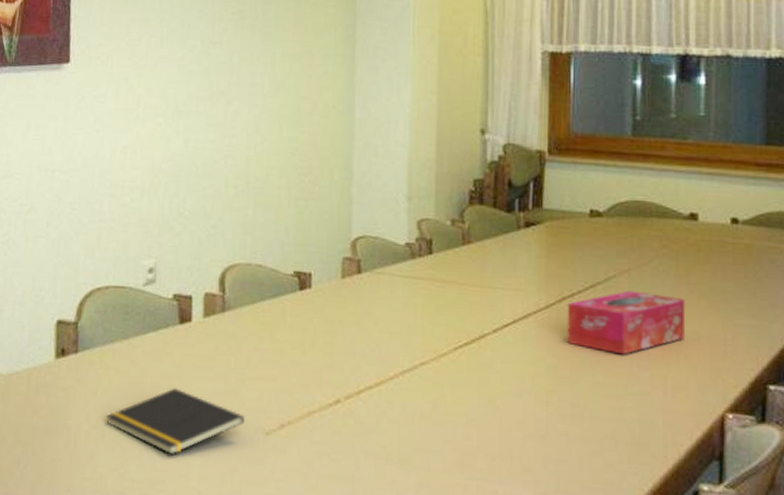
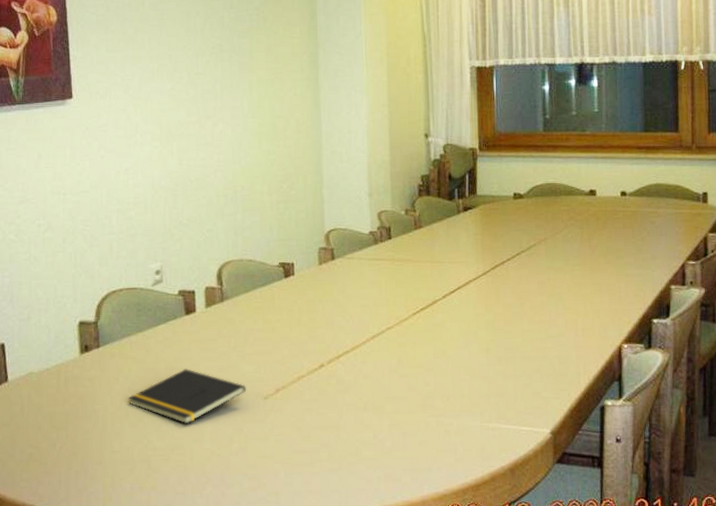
tissue box: present [567,290,686,355] -> none [499,255,590,306]

